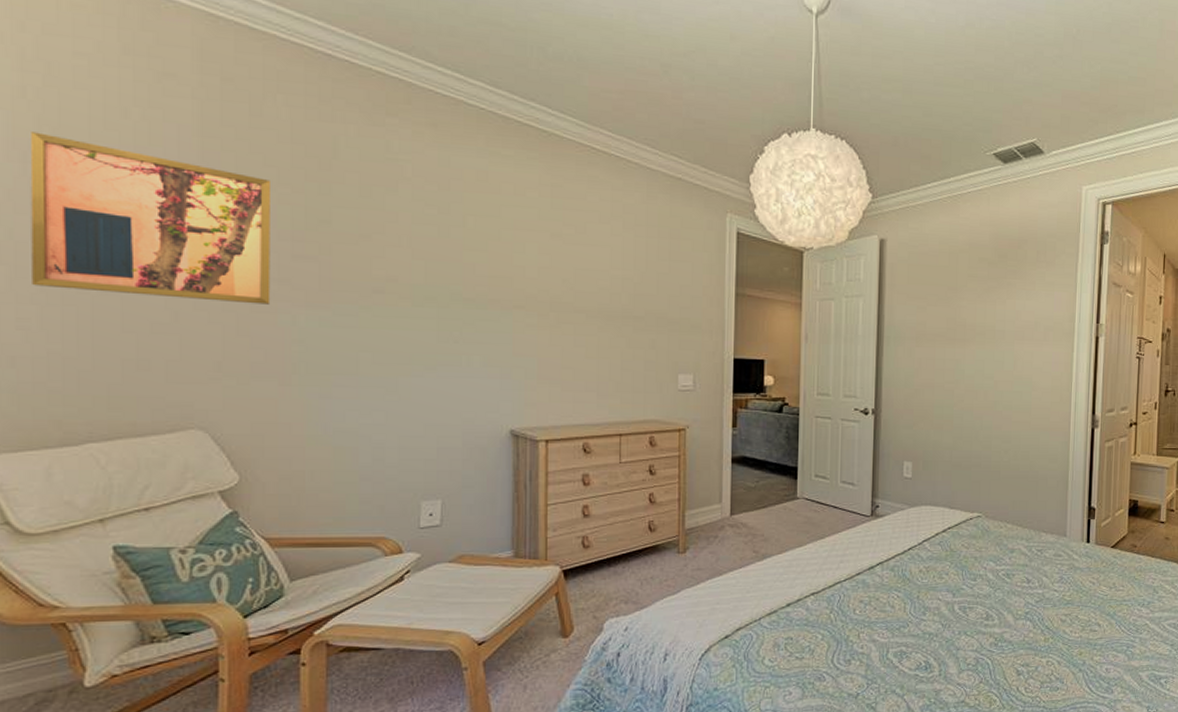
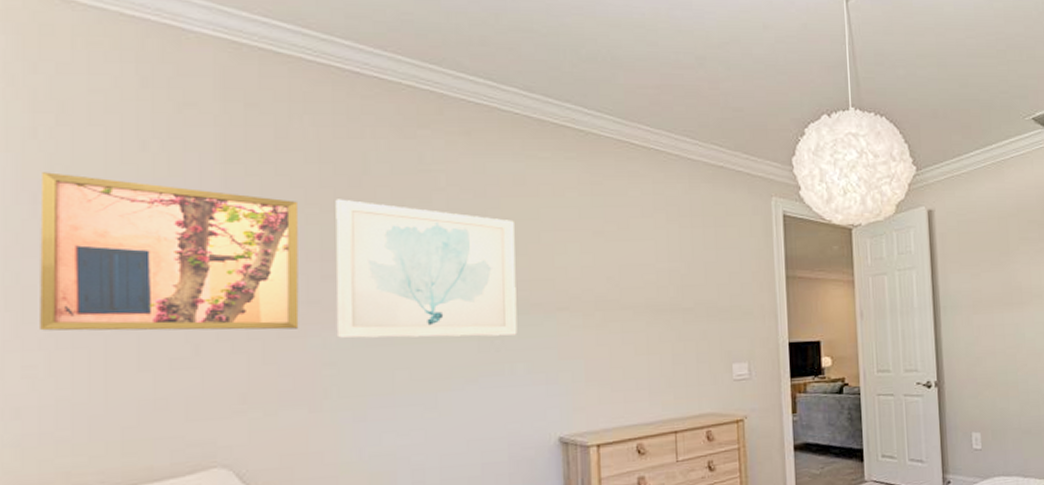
wall art: none [305,181,476,328] -> present [335,199,518,339]

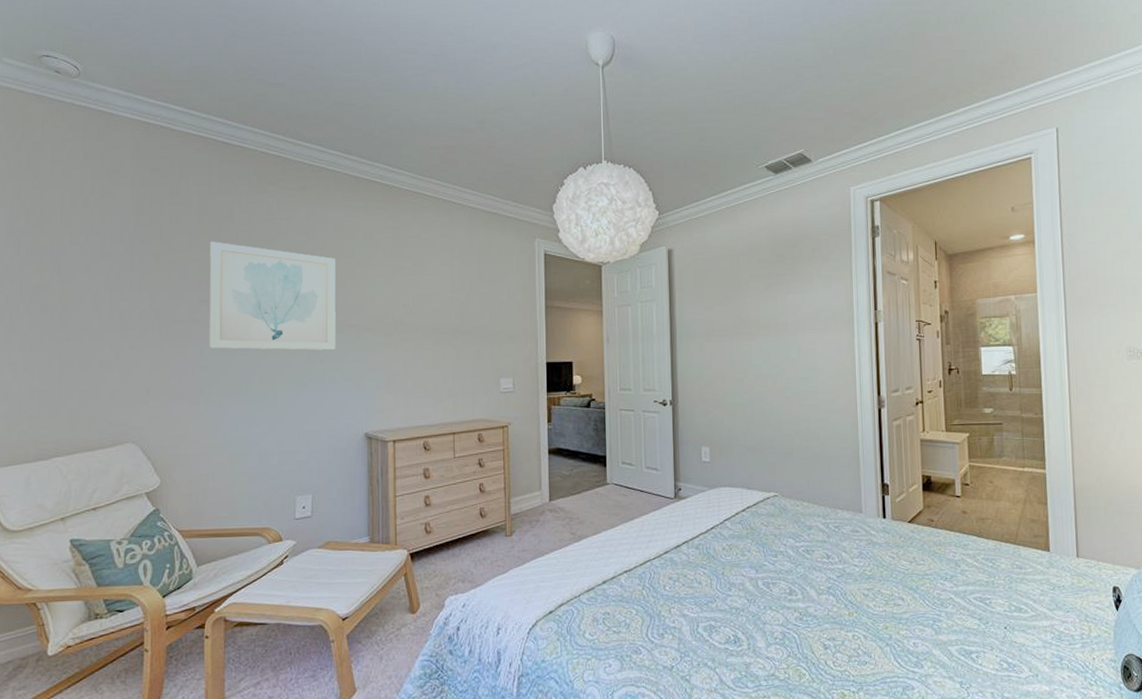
wall art: present [40,172,299,331] -> none [20,222,184,341]

